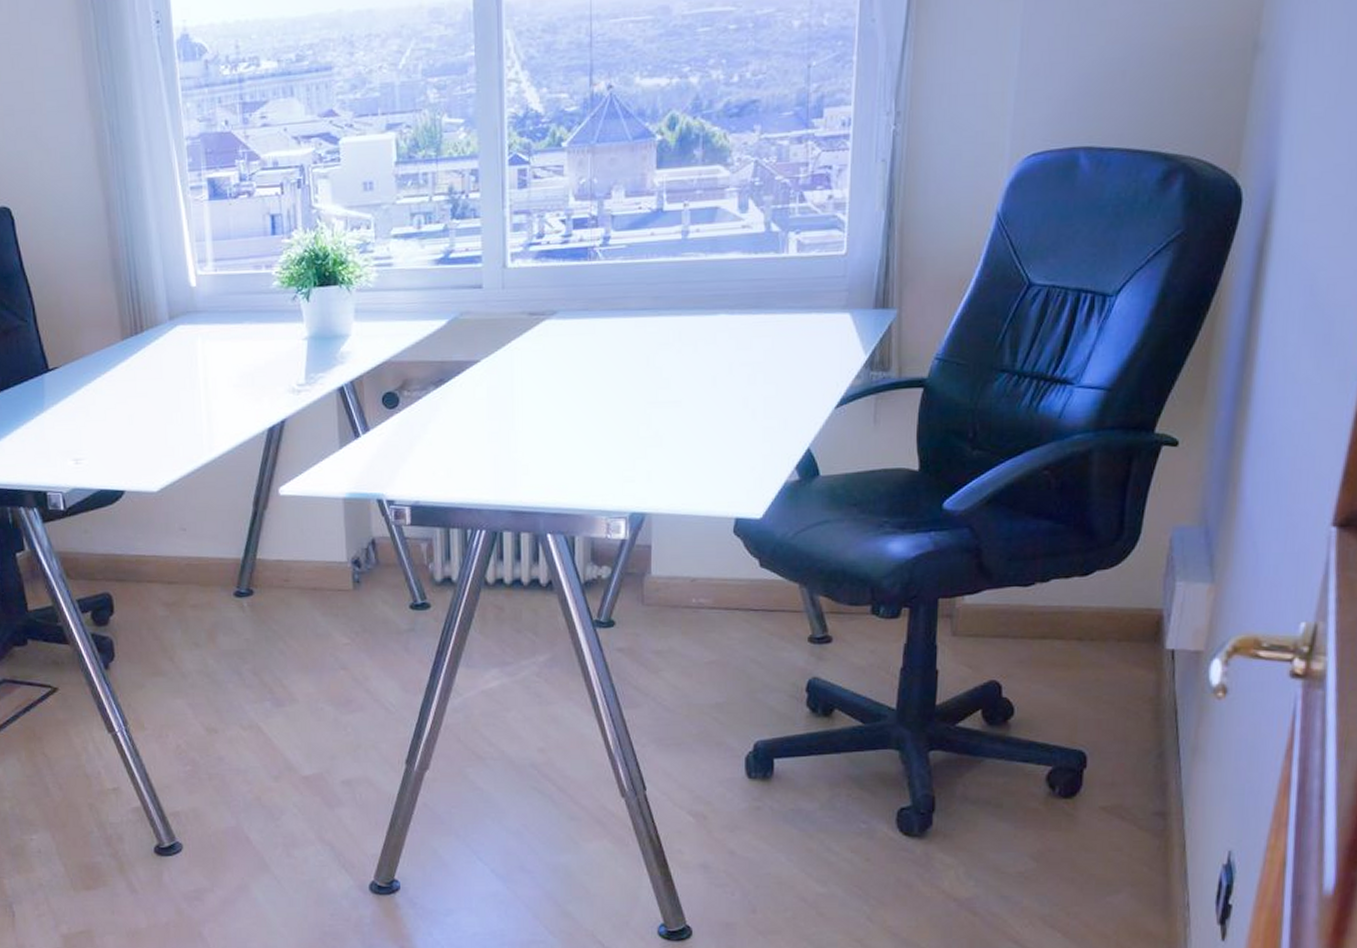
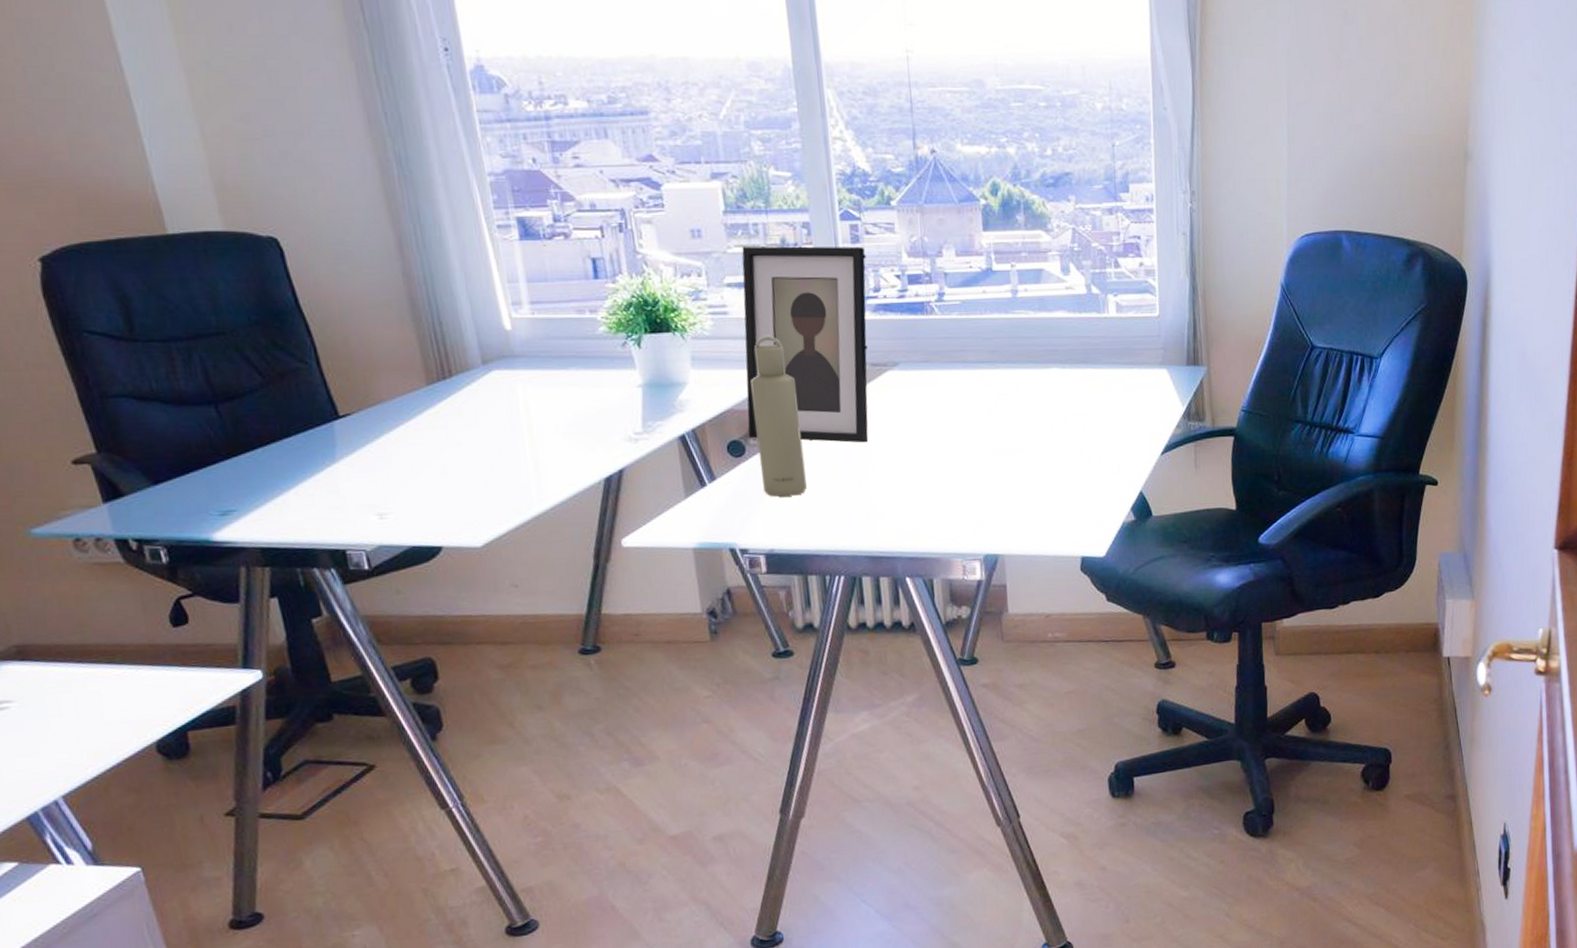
picture frame: none [403,191,532,395] -> present [742,246,869,443]
bottle: none [408,287,455,449] -> present [750,336,807,497]

